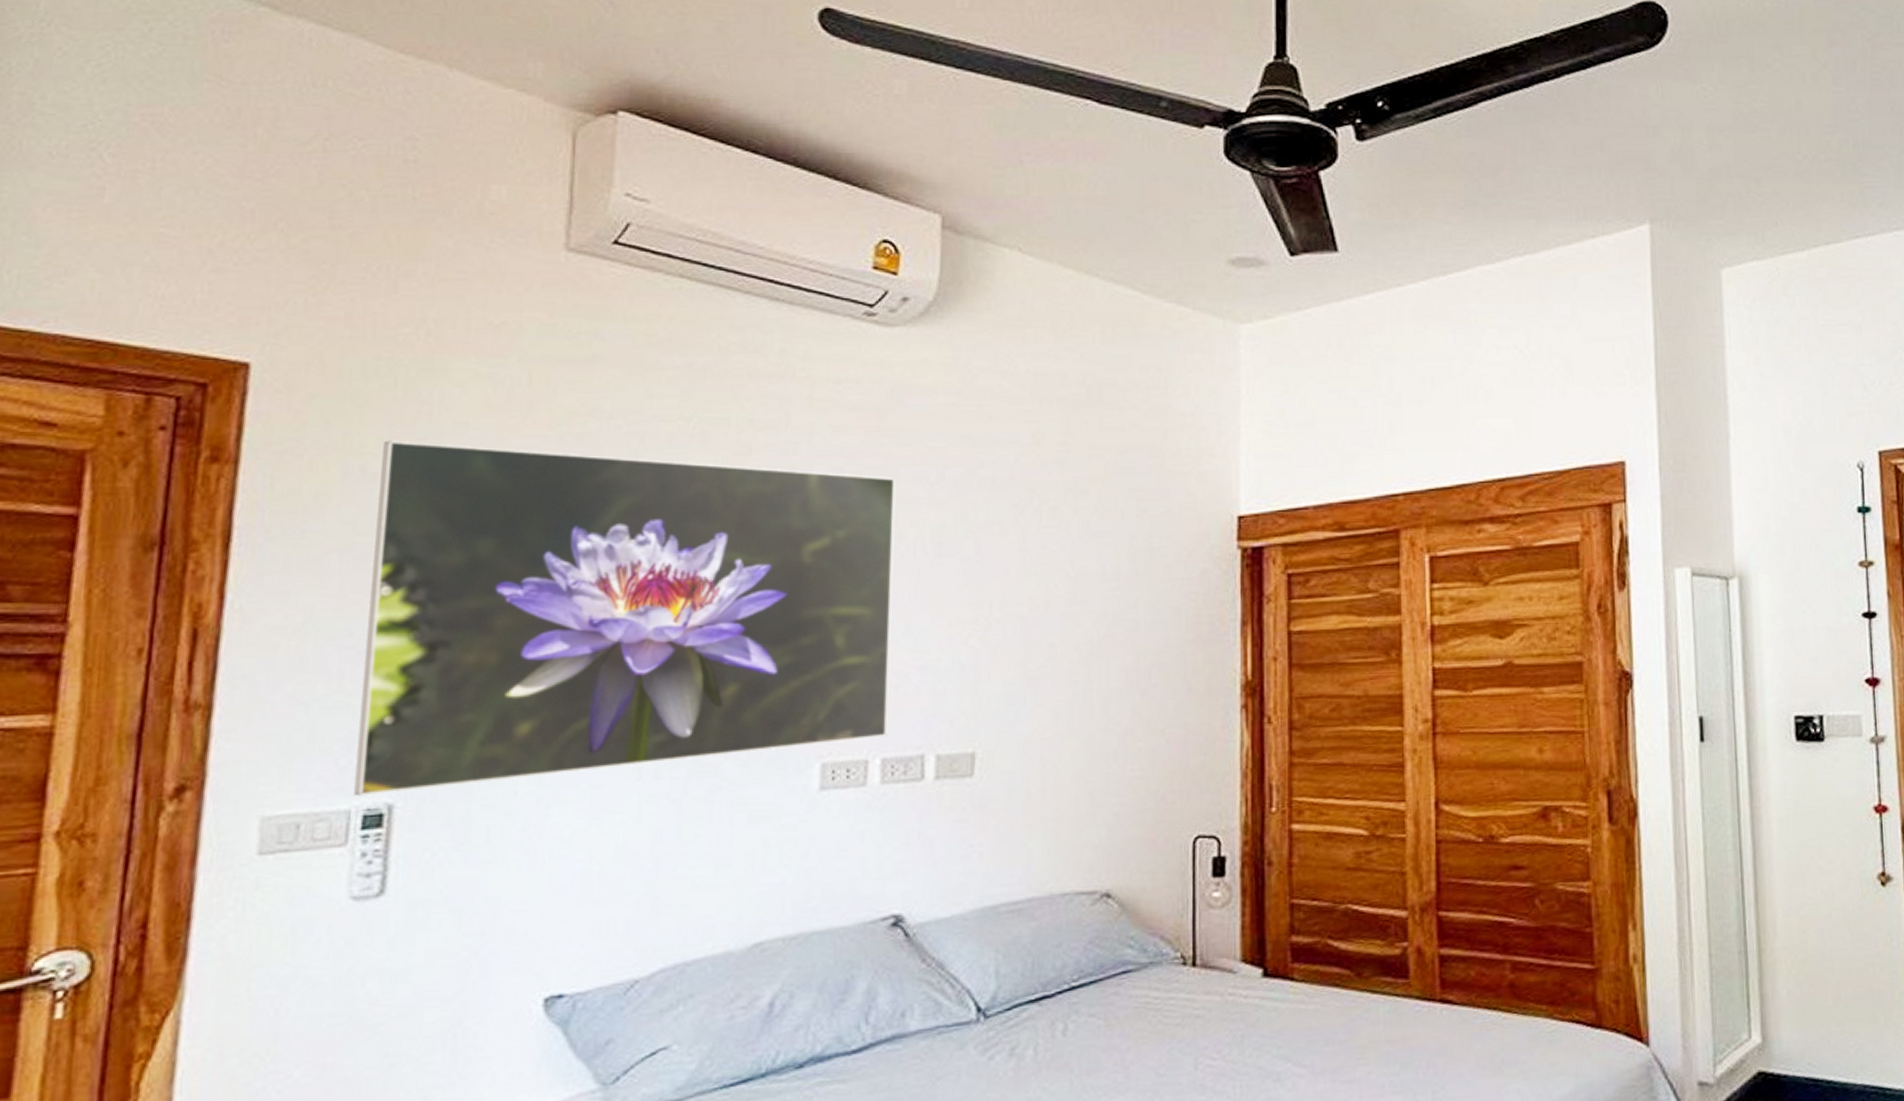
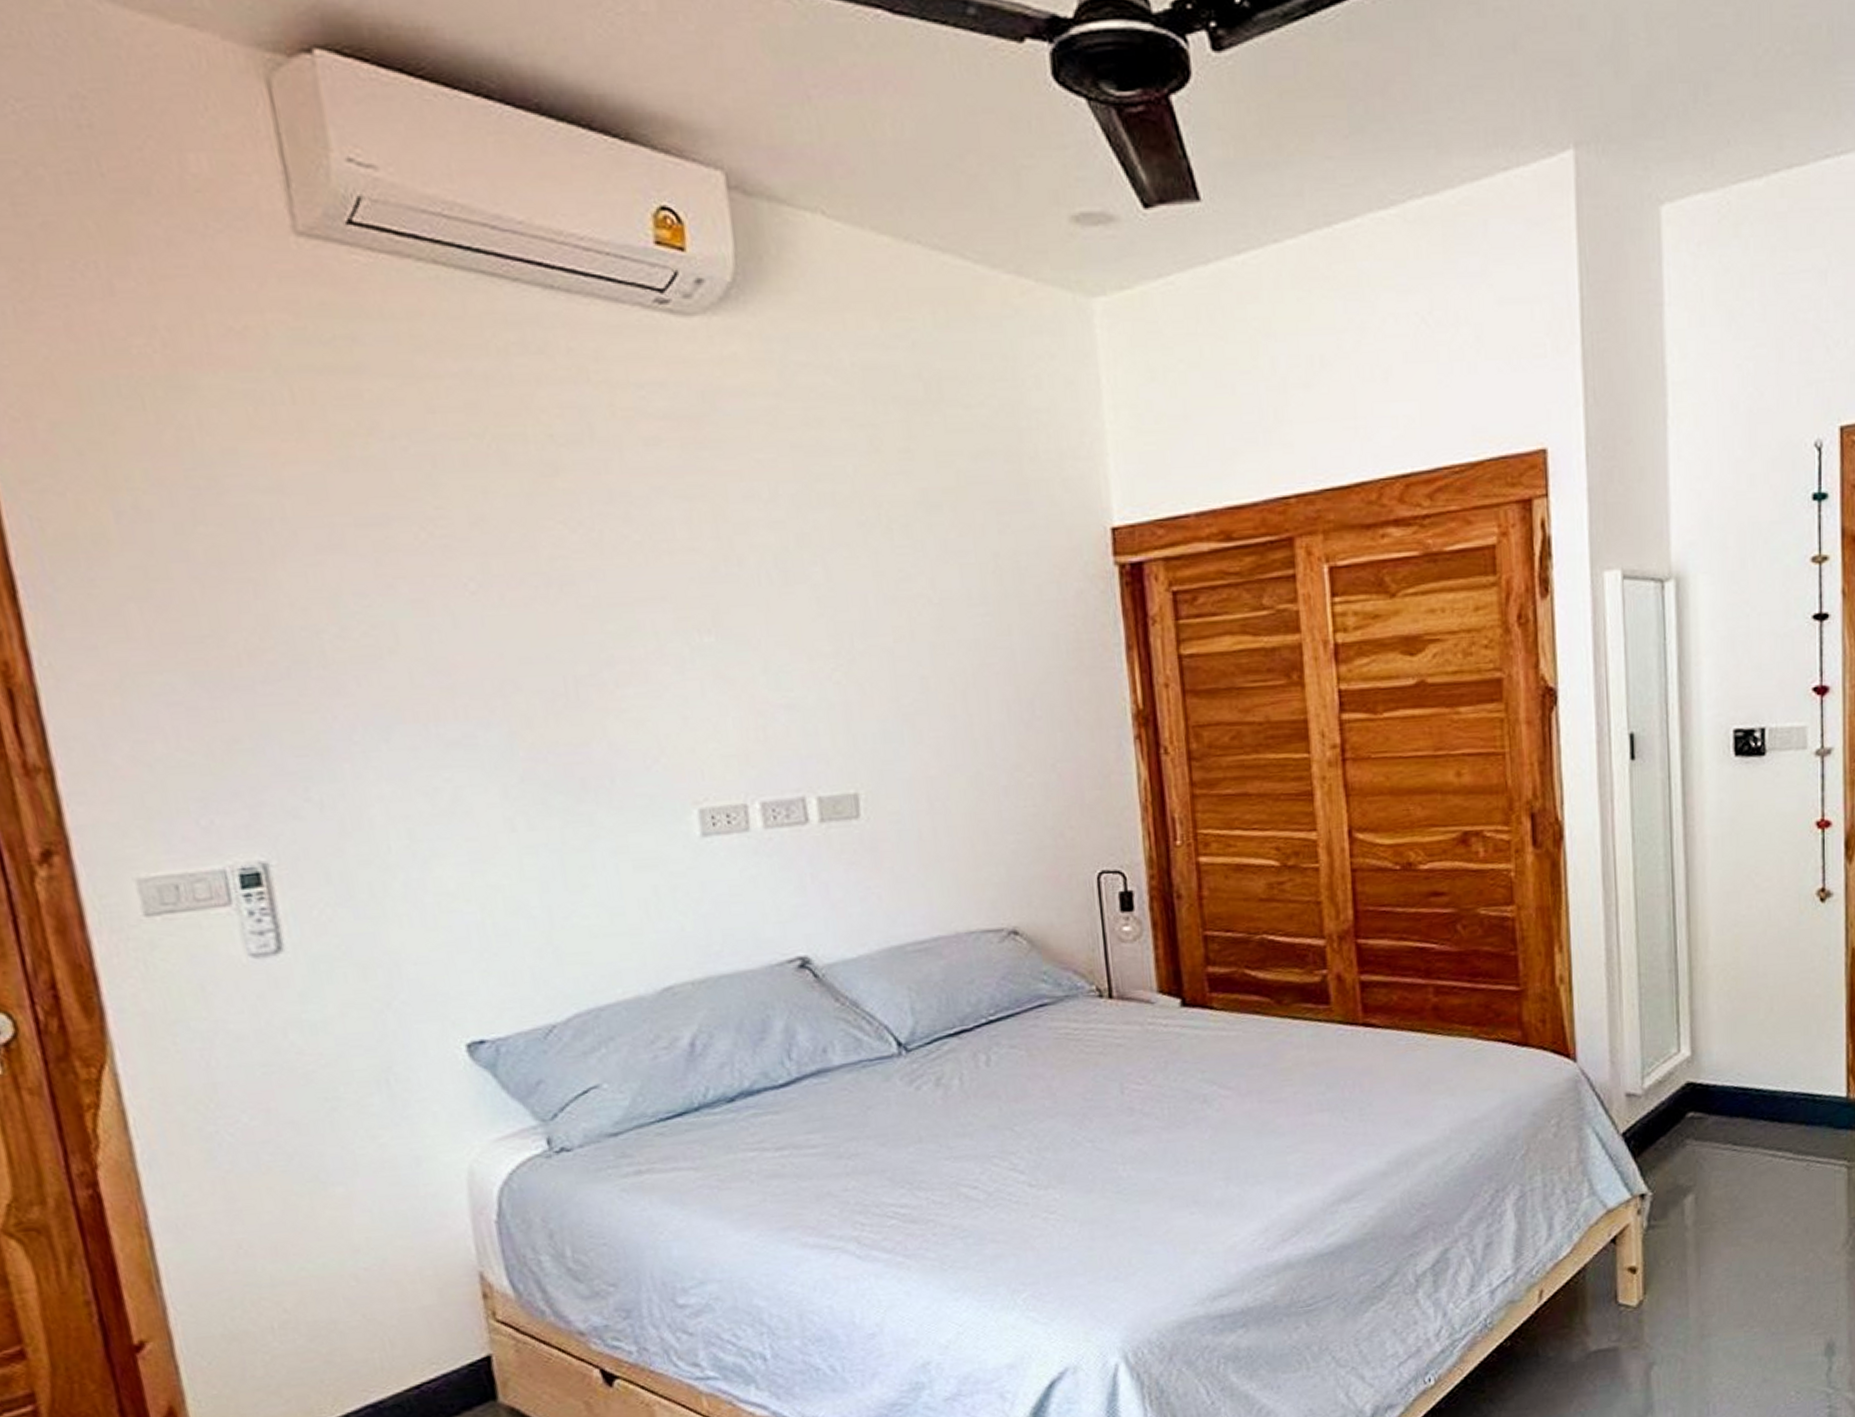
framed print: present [354,440,896,797] -> none [150,472,763,856]

